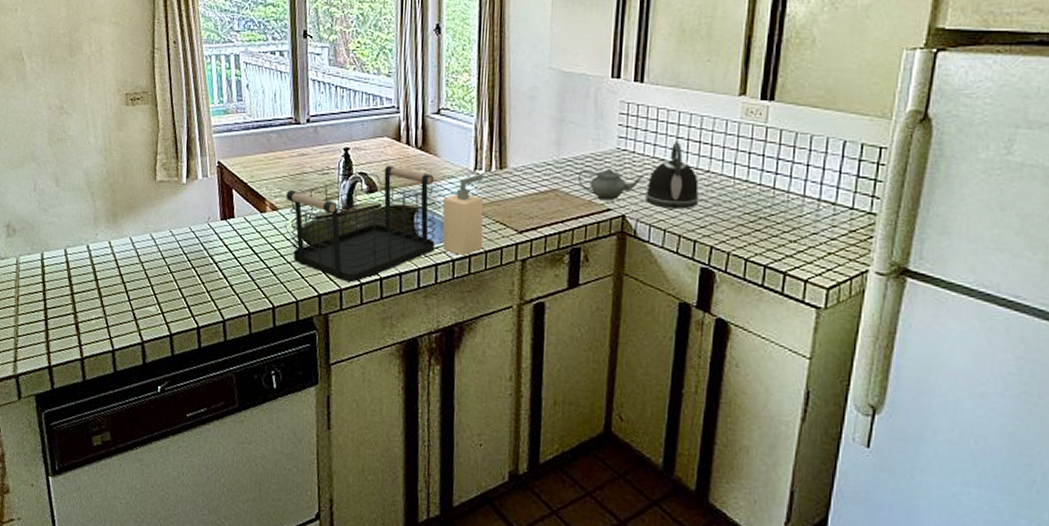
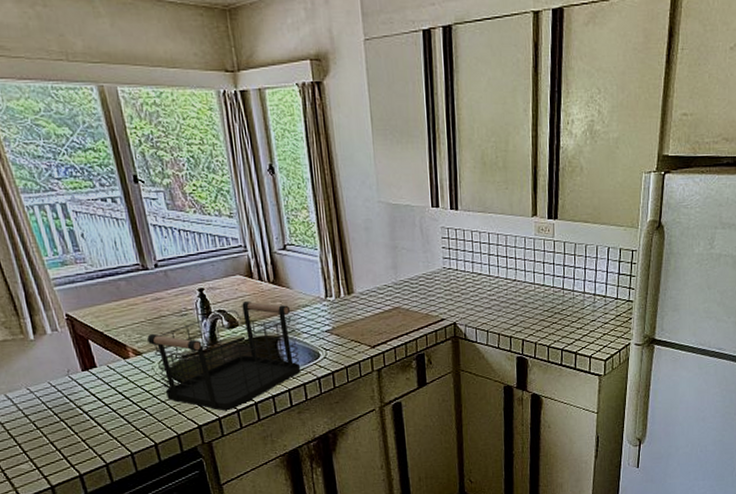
soap dispenser: present [442,173,484,257] -> none [301,300,343,374]
teapot: present [578,168,644,201] -> none [415,285,467,312]
kettle: present [644,142,700,209] -> none [469,258,511,314]

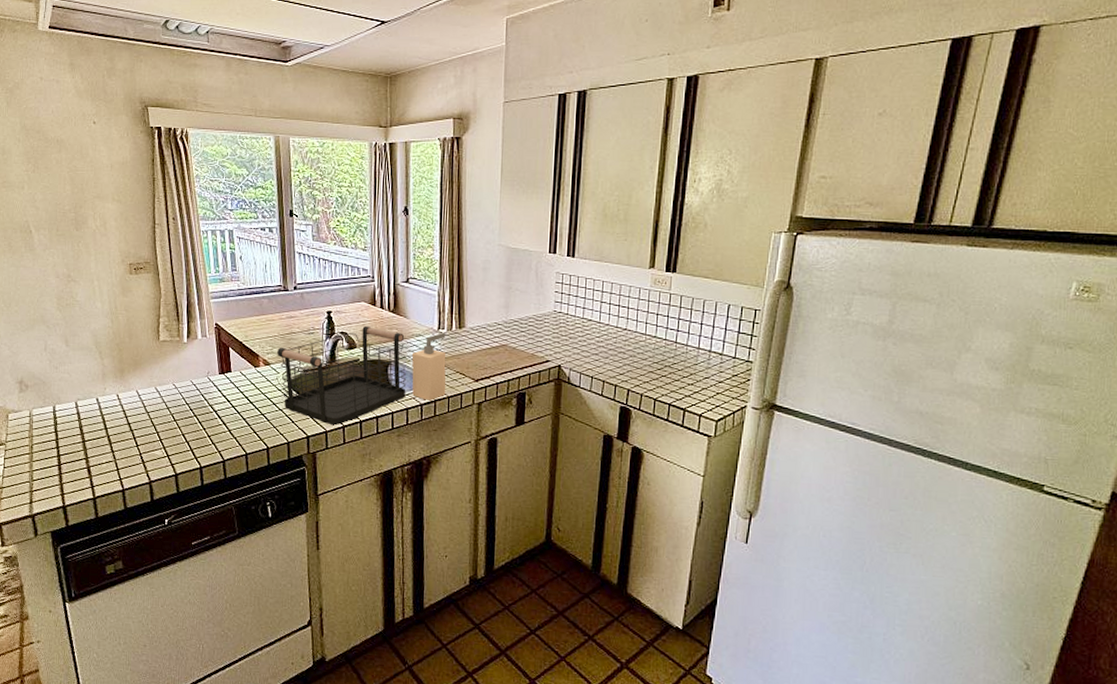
soap dispenser: none [301,300,343,374] -> present [411,332,446,402]

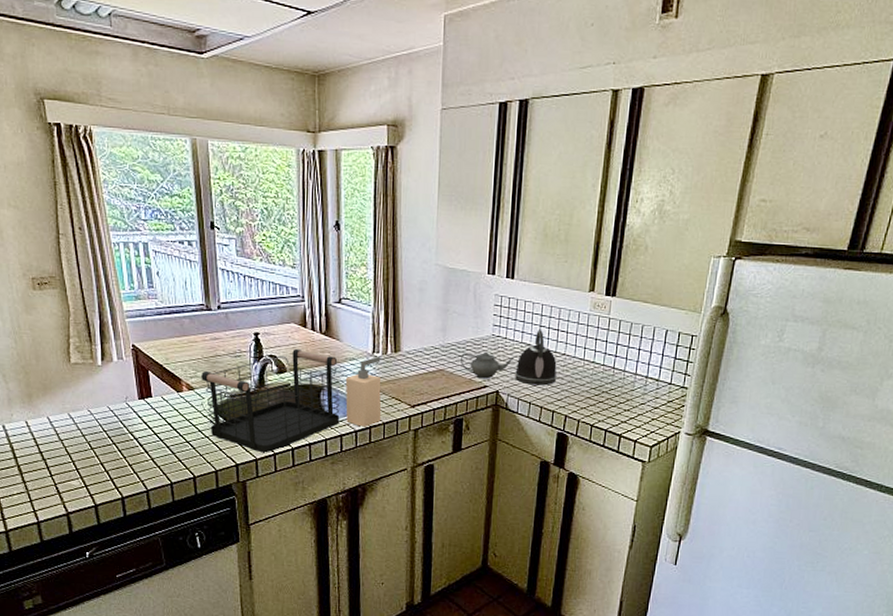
teapot: none [523,327,575,354] -> present [461,351,514,379]
kettle: none [576,305,619,360] -> present [514,330,557,386]

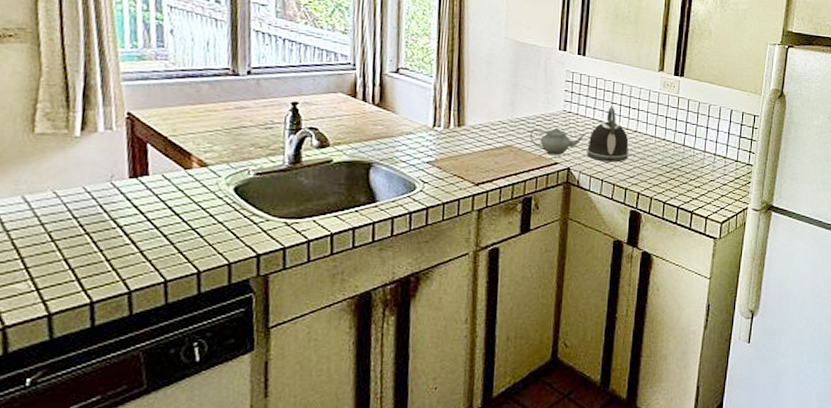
dish rack: present [201,348,340,453] -> none [219,120,393,240]
soap dispenser: present [345,356,382,428] -> none [399,130,442,209]

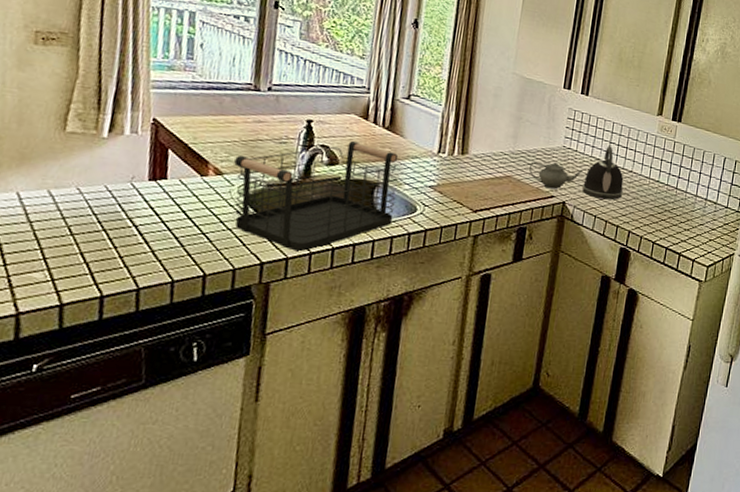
dish rack: none [219,120,393,240] -> present [234,140,399,252]

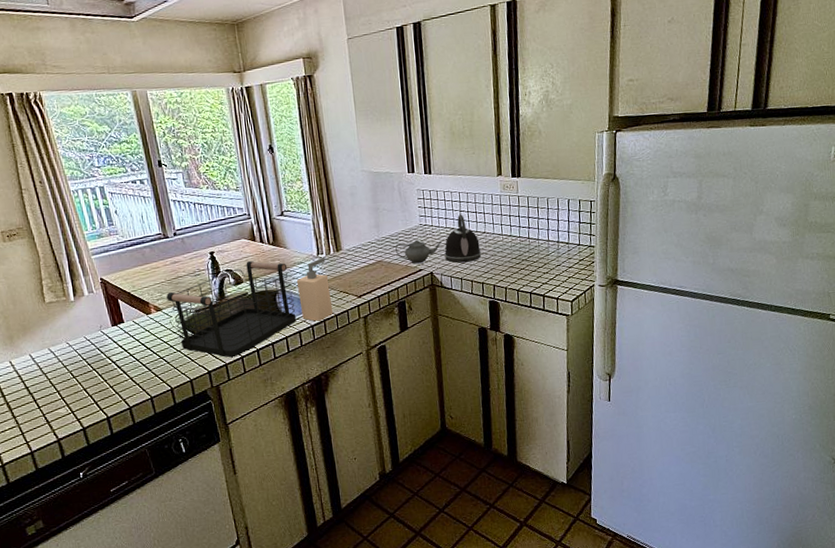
soap dispenser: none [400,156,446,231] -> present [296,257,333,322]

